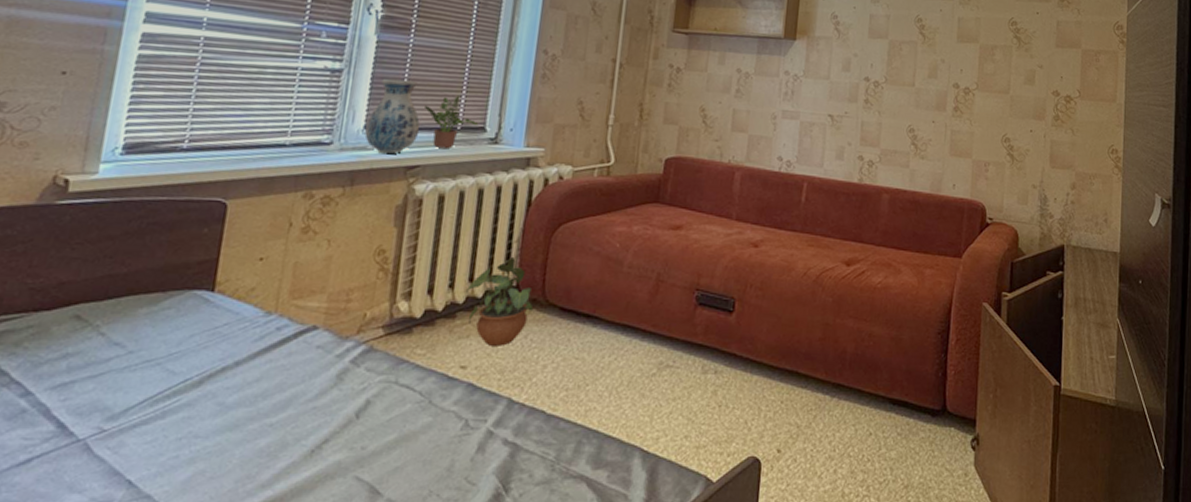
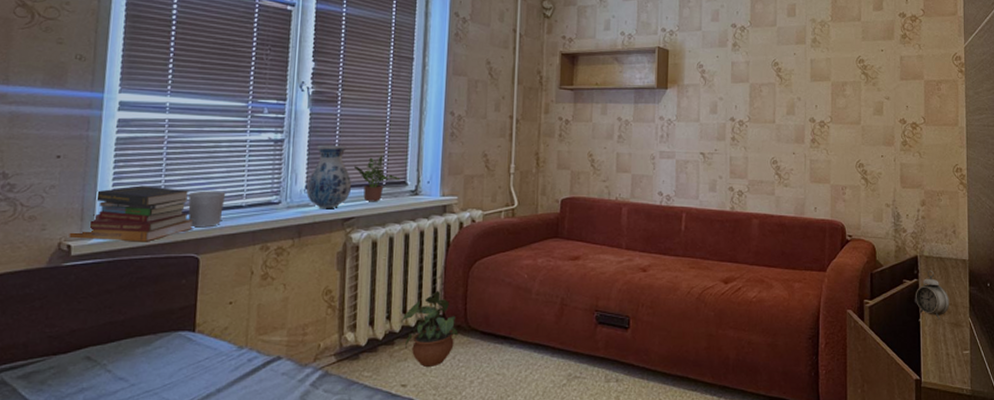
books: none [67,113,225,181] -> present [69,185,194,242]
candle holder: none [218,123,267,168] -> present [188,190,226,228]
alarm clock: none [1059,262,1097,319] -> present [916,270,950,320]

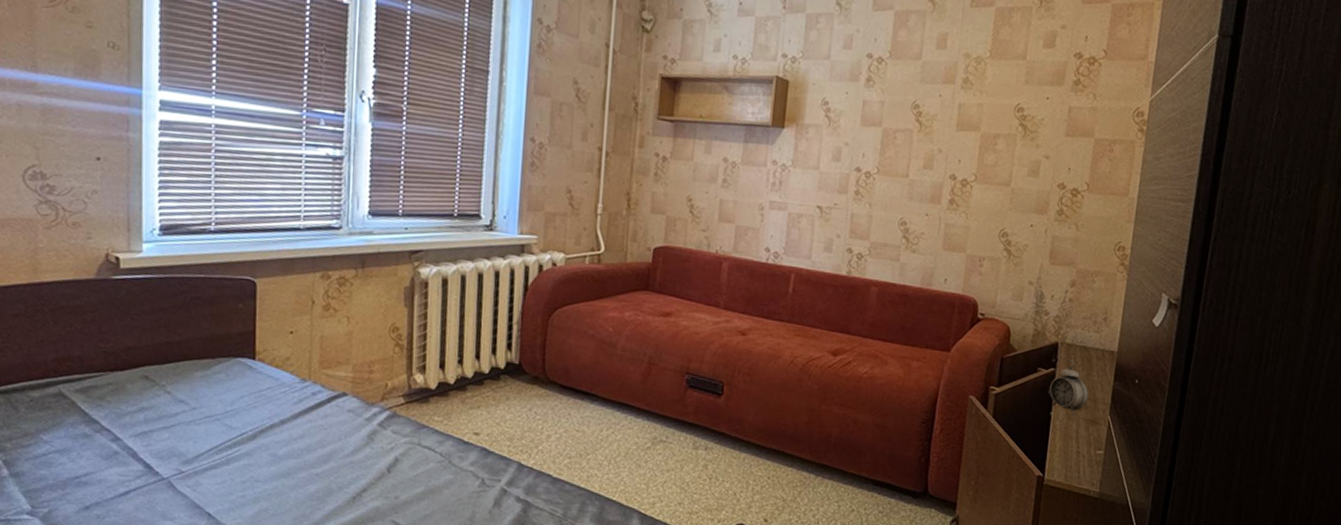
books: present [69,185,194,242] -> none [116,197,248,260]
candle holder: present [188,190,226,228] -> none [241,208,282,250]
vase: present [306,144,352,208] -> none [370,166,420,239]
potted plant: present [353,156,401,202] -> none [421,183,474,235]
potted plant: present [400,290,459,367] -> none [473,337,536,417]

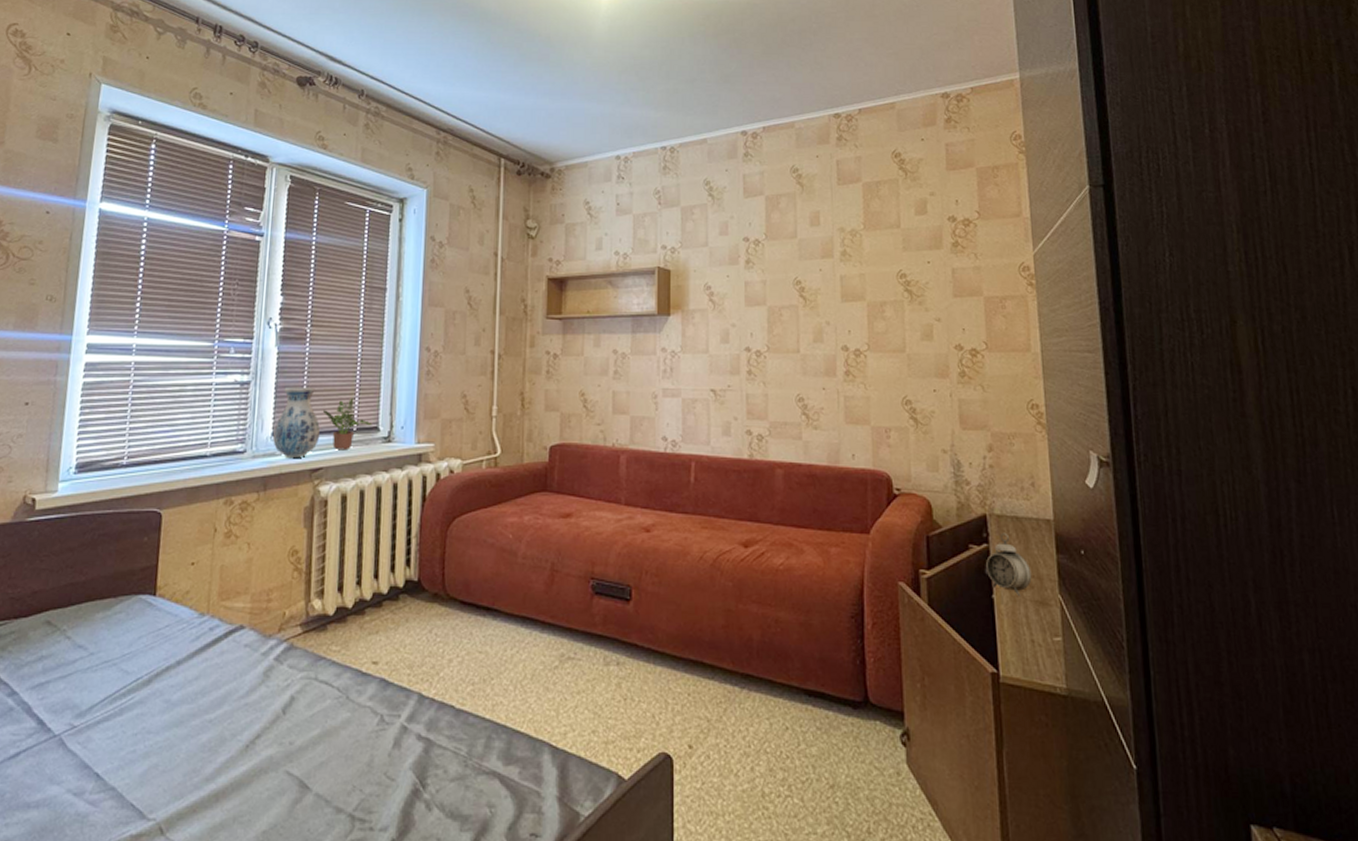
vase: none [370,166,420,239] -> present [273,386,321,458]
potted plant: none [421,183,474,235] -> present [322,398,373,451]

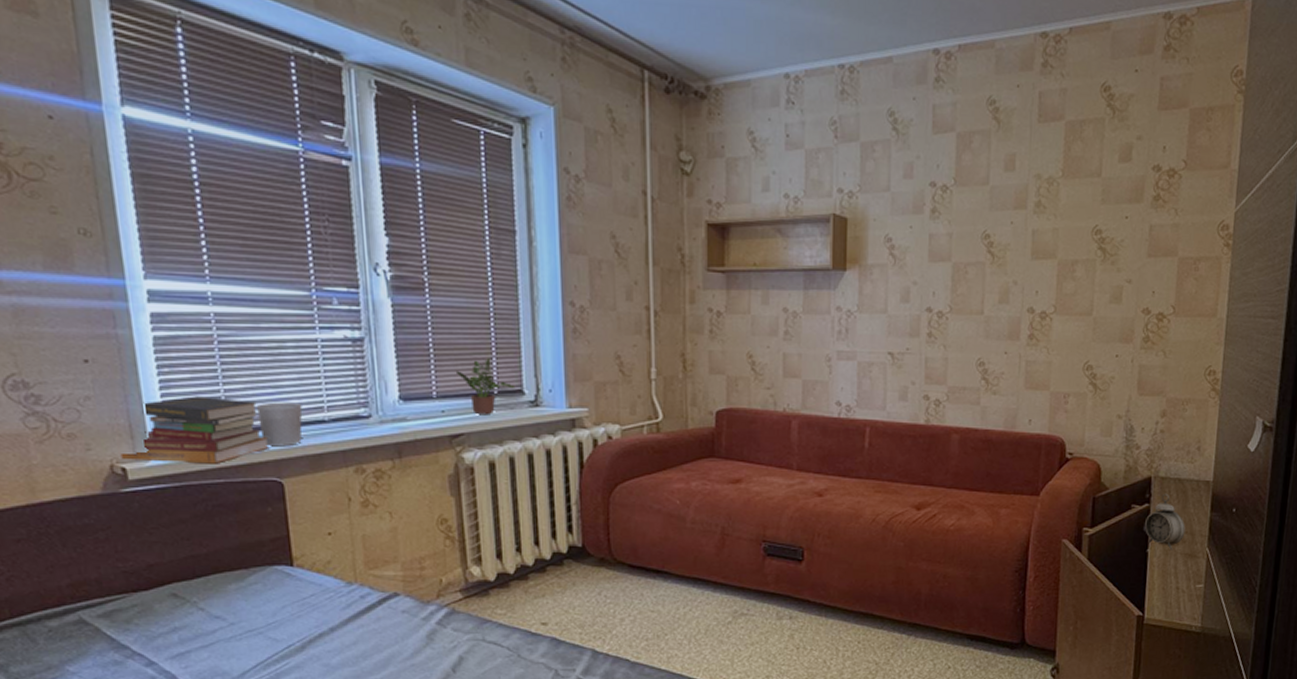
books: none [34,434,157,495] -> present [120,396,270,464]
candle holder: none [152,439,190,480] -> present [257,402,303,447]
vase: present [273,386,321,458] -> none [400,344,457,423]

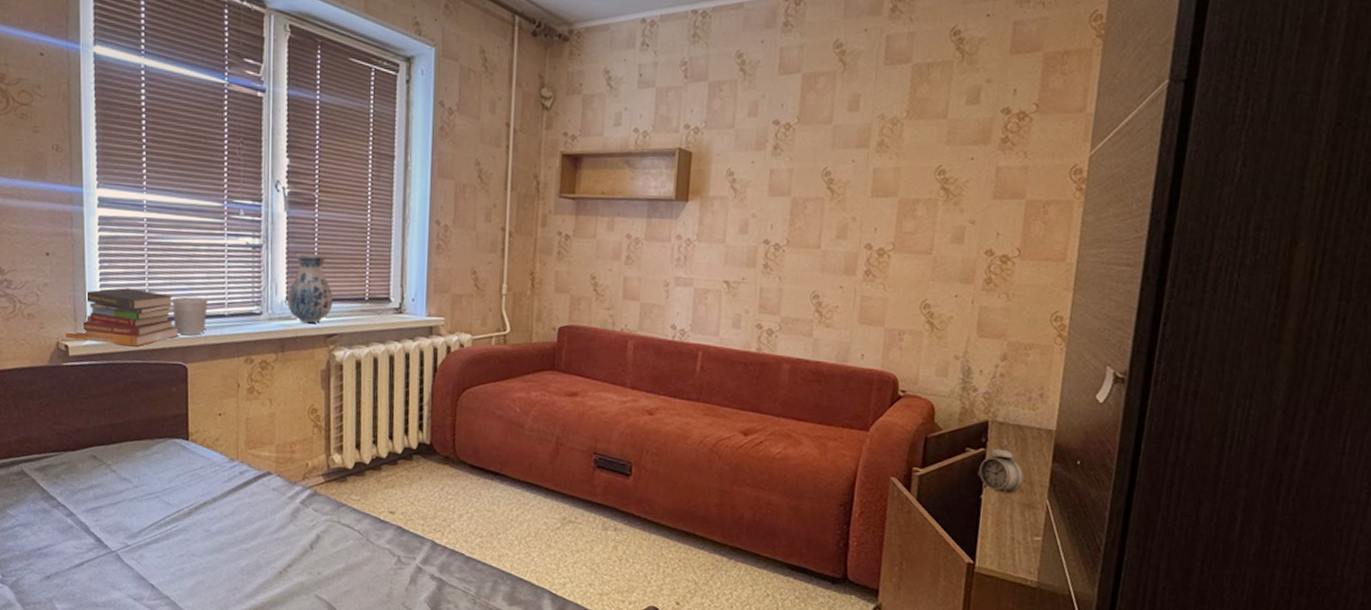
vase: none [400,344,457,423] -> present [288,252,333,323]
potted plant: present [455,358,516,415] -> none [334,268,384,319]

